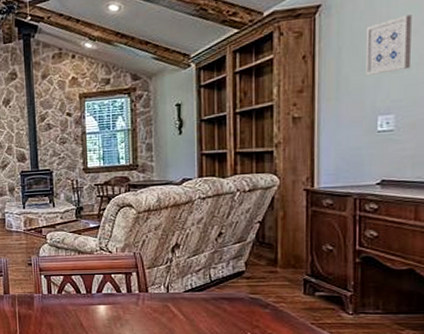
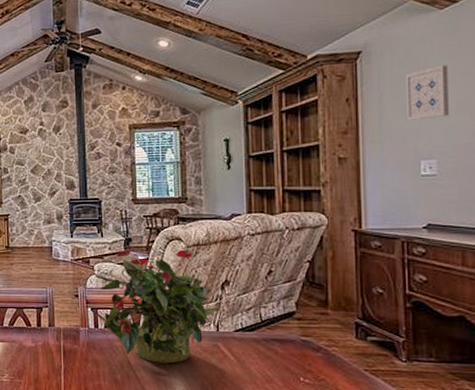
potted plant: none [52,215,168,324] -> present [99,248,218,364]

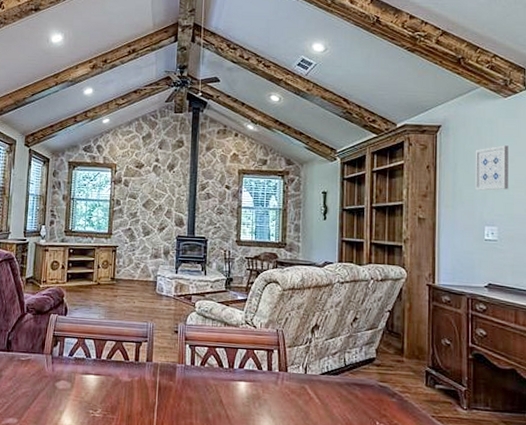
potted plant: present [99,248,218,364] -> none [199,287,307,404]

